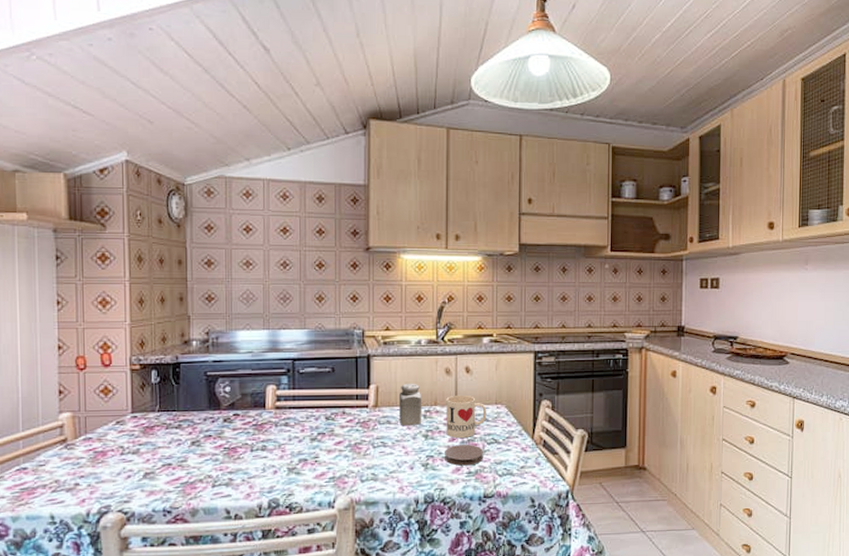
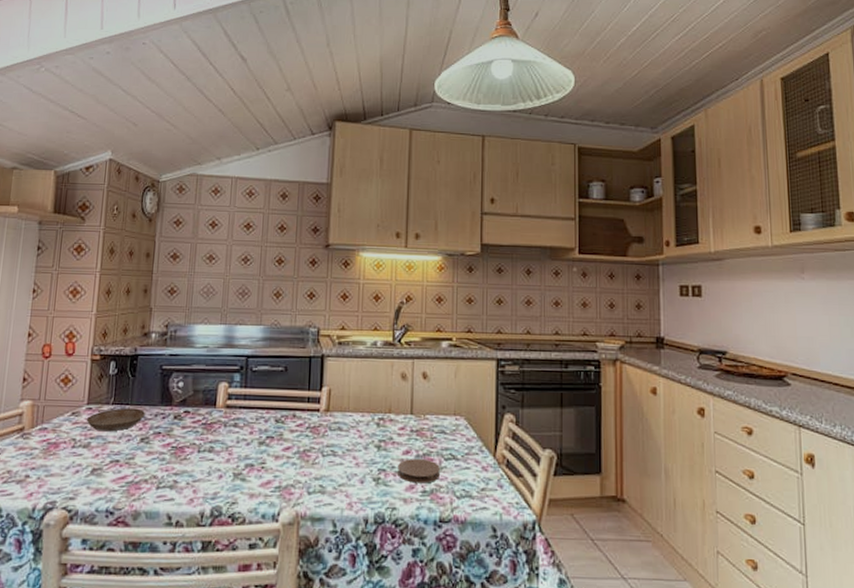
saucer: none [132,414,193,438] -> present [86,408,145,432]
salt shaker: present [400,383,422,425] -> none [351,387,376,434]
mug: present [446,394,487,439] -> none [400,402,445,452]

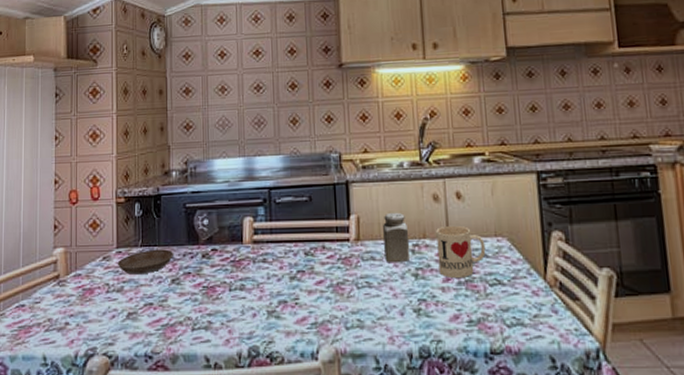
salt shaker: none [351,387,376,434] -> present [383,212,410,262]
coaster: present [398,458,440,483] -> none [439,285,486,312]
mug: none [400,402,445,452] -> present [436,225,486,279]

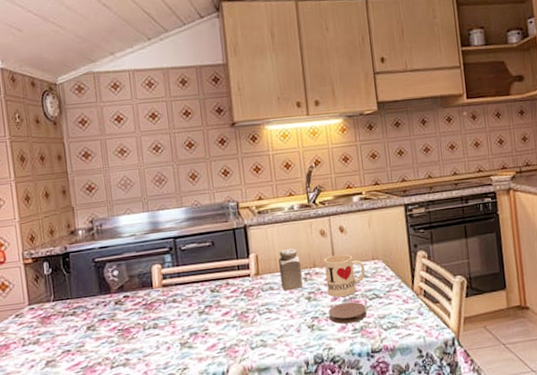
saucer: present [117,249,173,275] -> none [30,301,87,328]
coaster: none [439,285,486,312] -> present [328,302,367,324]

